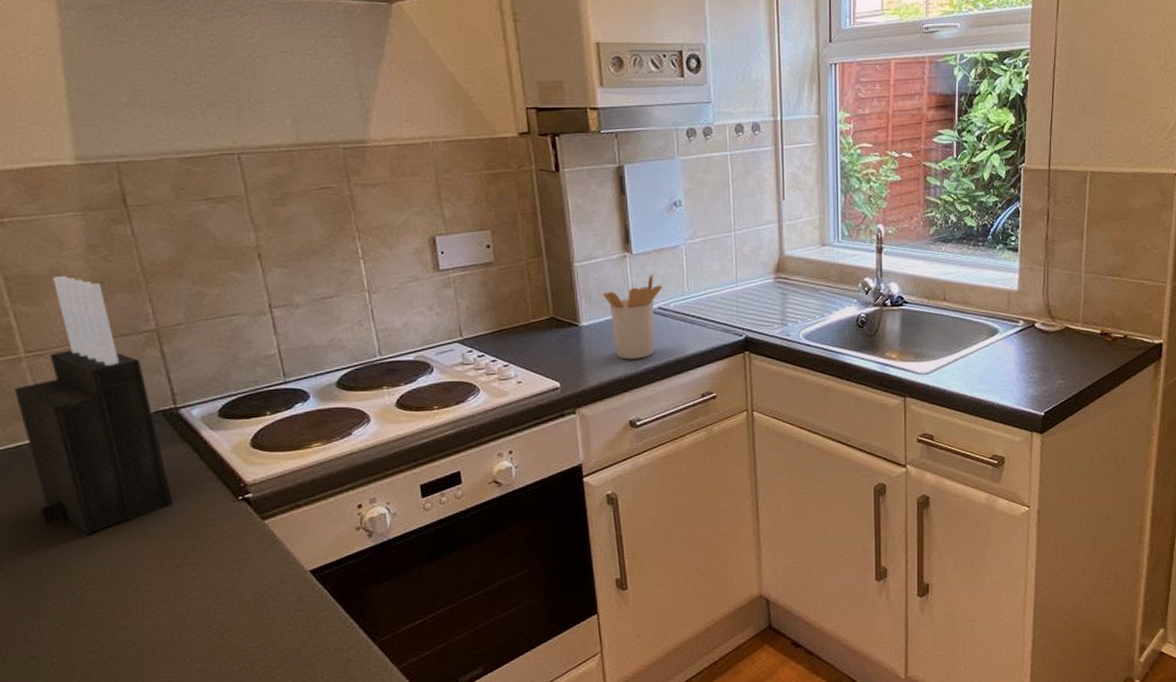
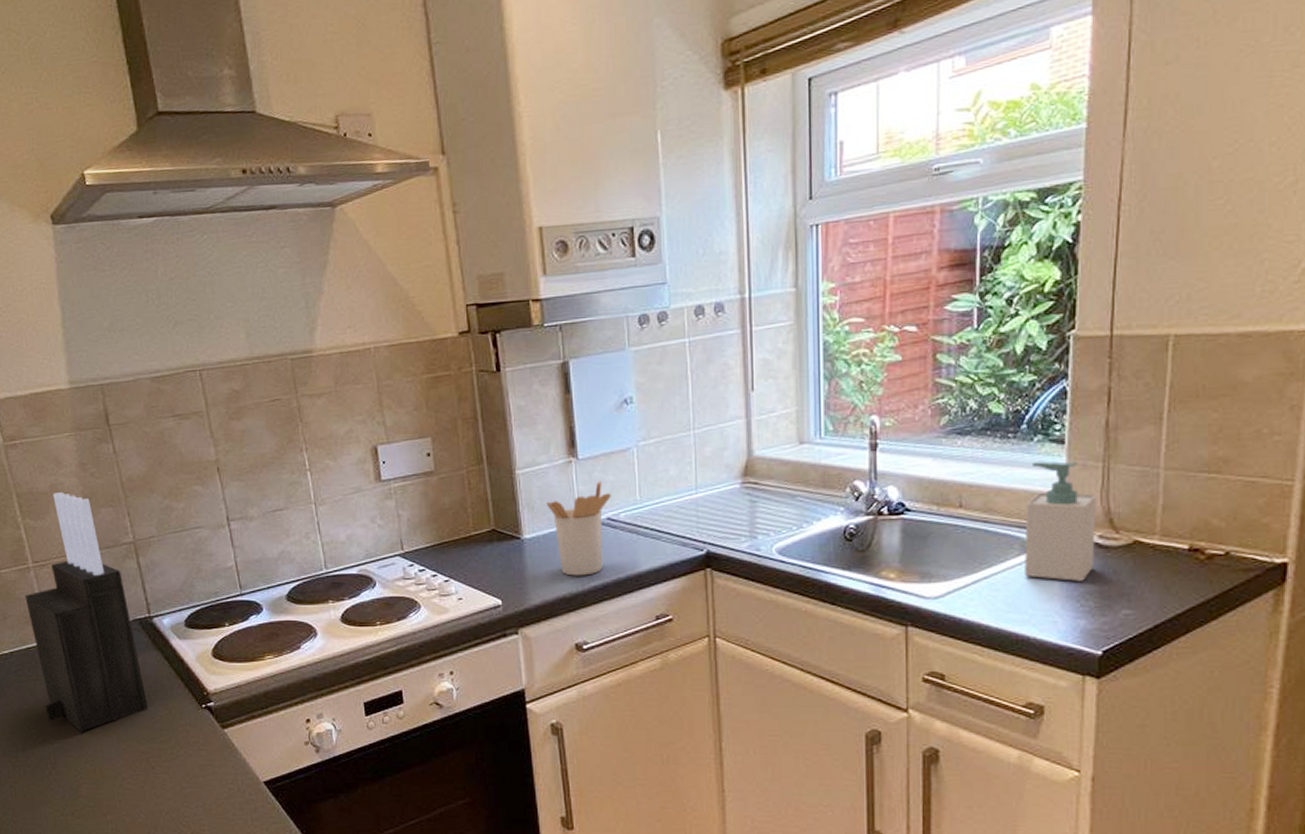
soap bottle: none [990,265,1040,359] -> present [1024,461,1097,581]

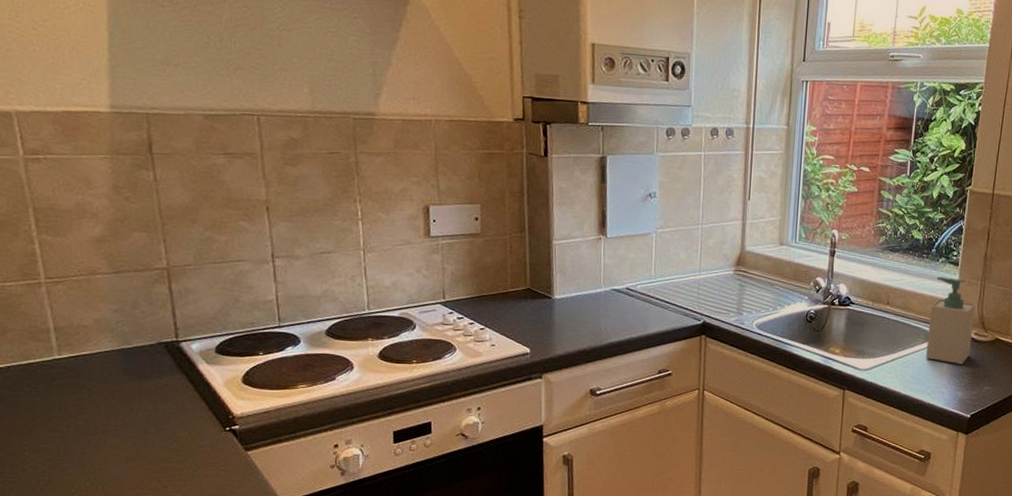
knife block: present [25,491,149,733] -> none [32,211,166,451]
utensil holder: present [547,480,611,576] -> none [577,256,632,334]

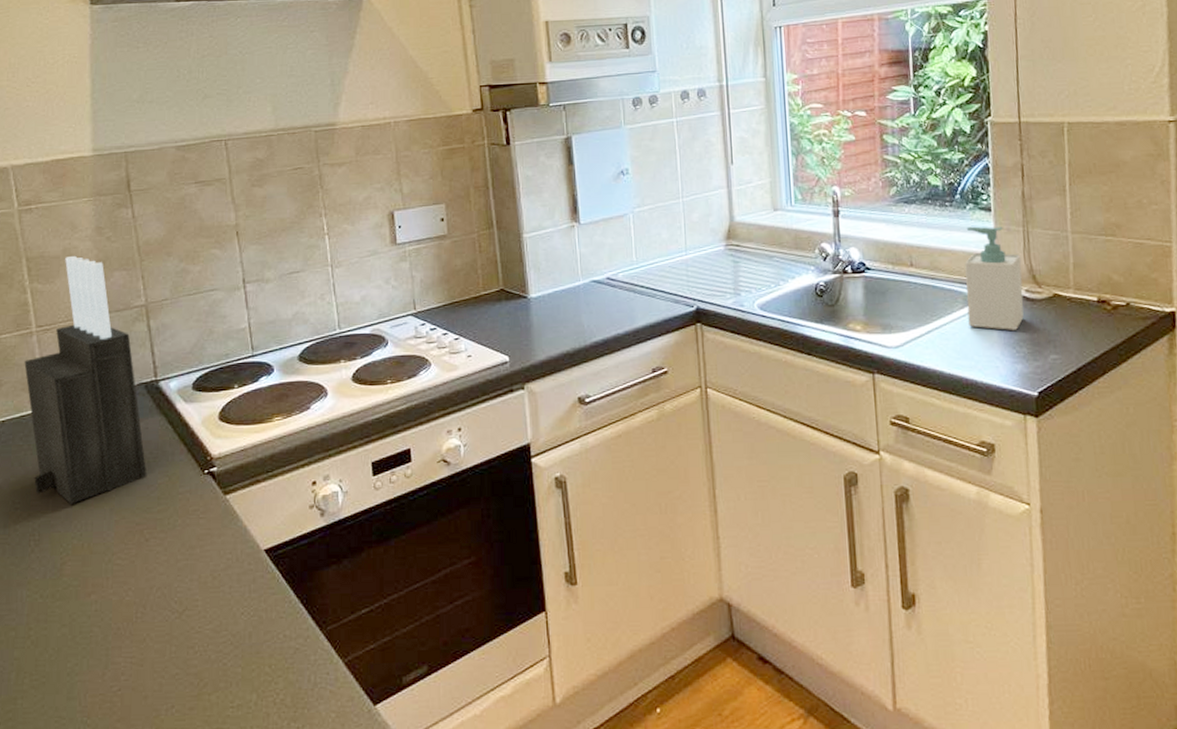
knife block: none [32,211,166,451] -> present [24,255,147,506]

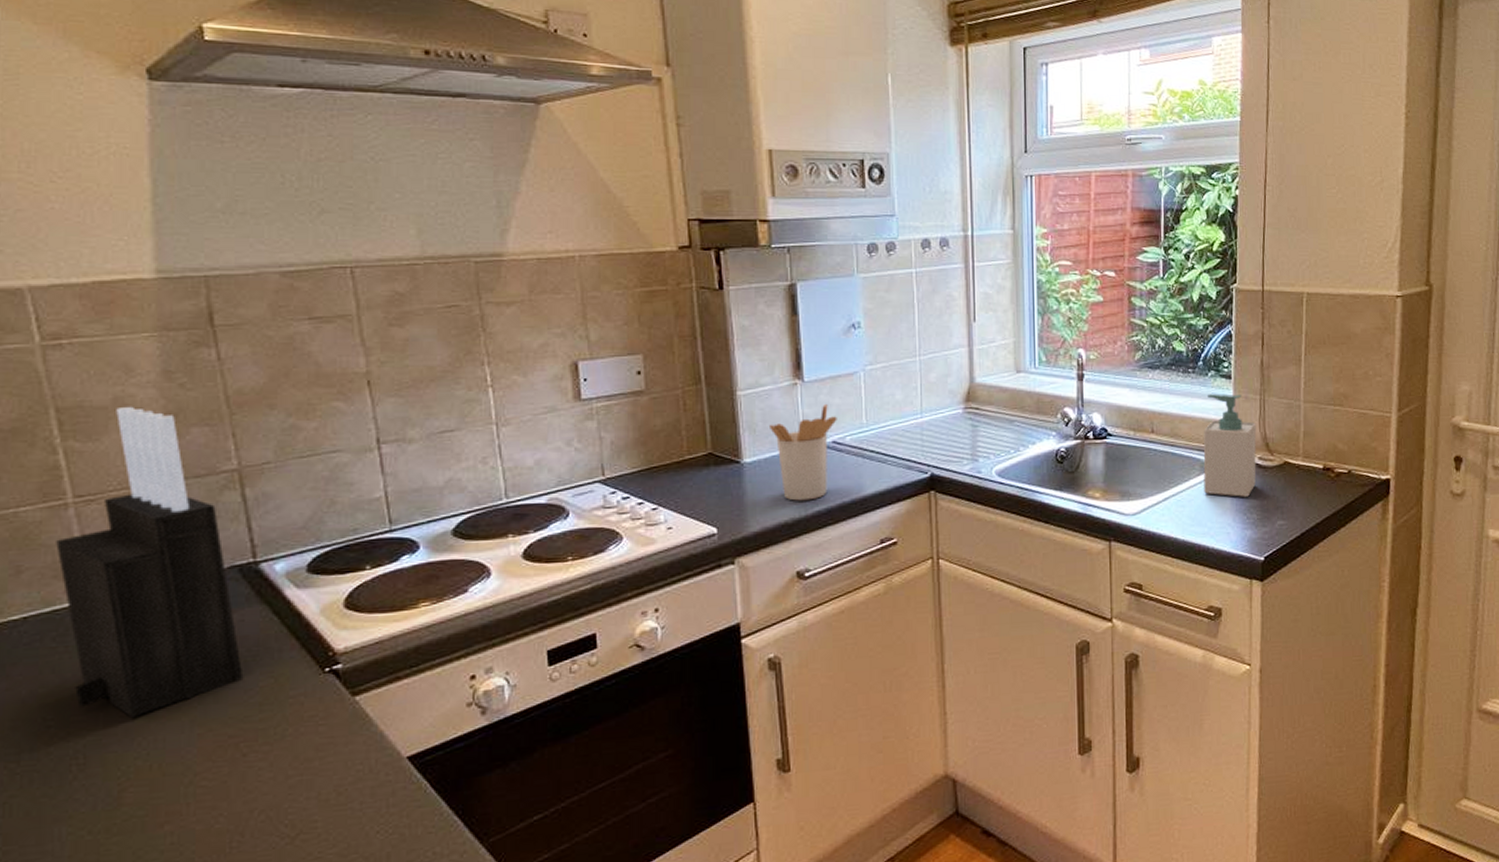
utensil holder: none [552,243,610,333] -> present [770,403,837,501]

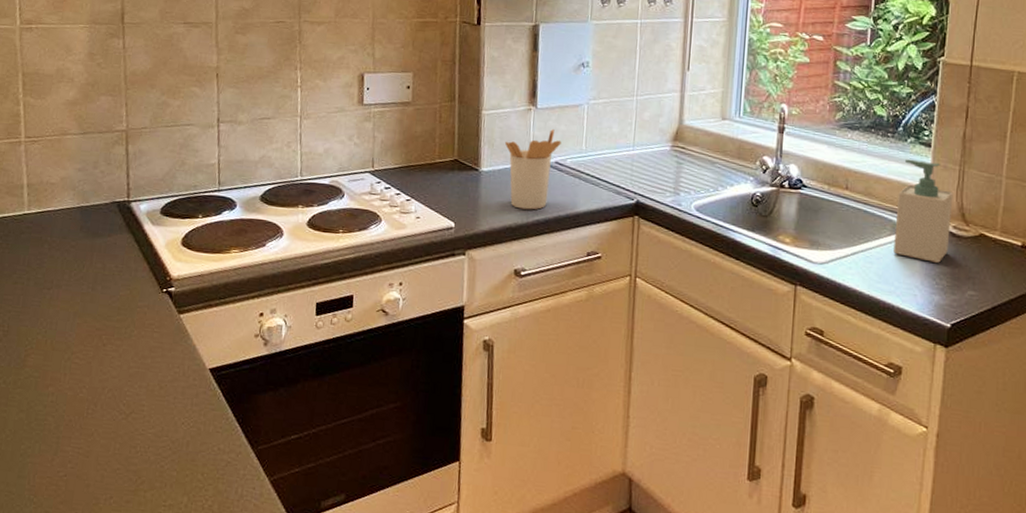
knife block: present [56,406,244,719] -> none [8,76,111,304]

